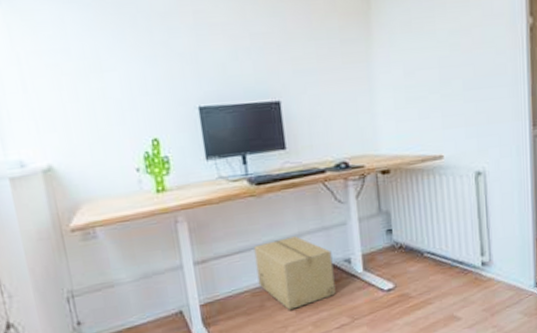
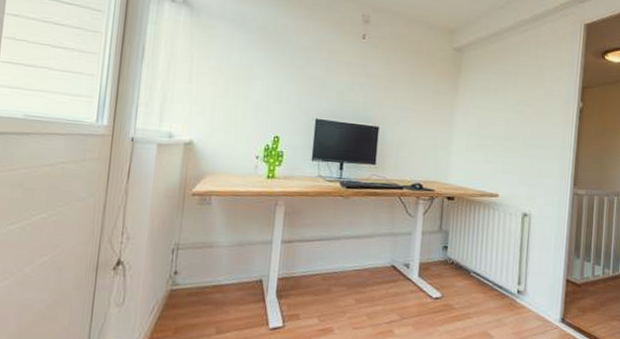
cardboard box: present [254,236,336,310] -> none [330,236,395,298]

